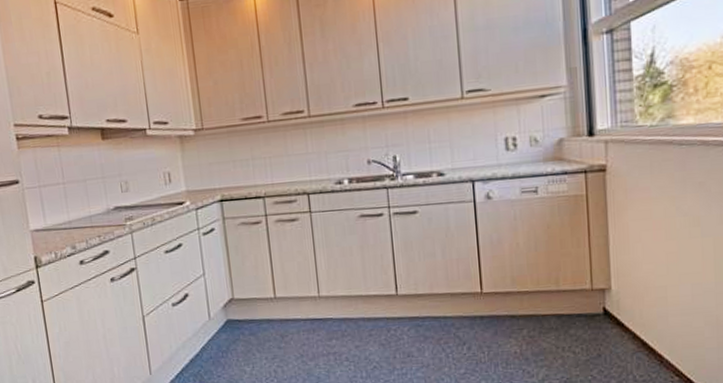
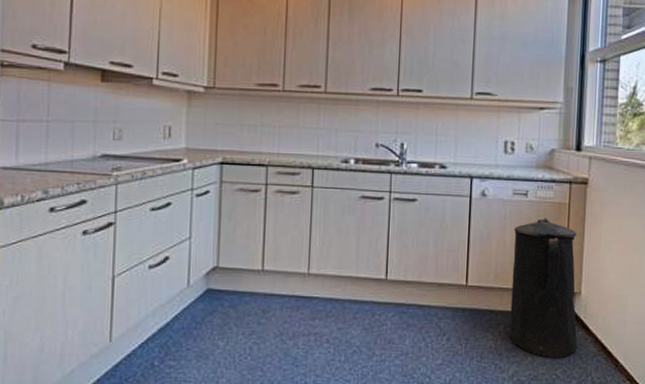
trash can: none [527,214,613,359] -> present [509,218,578,358]

